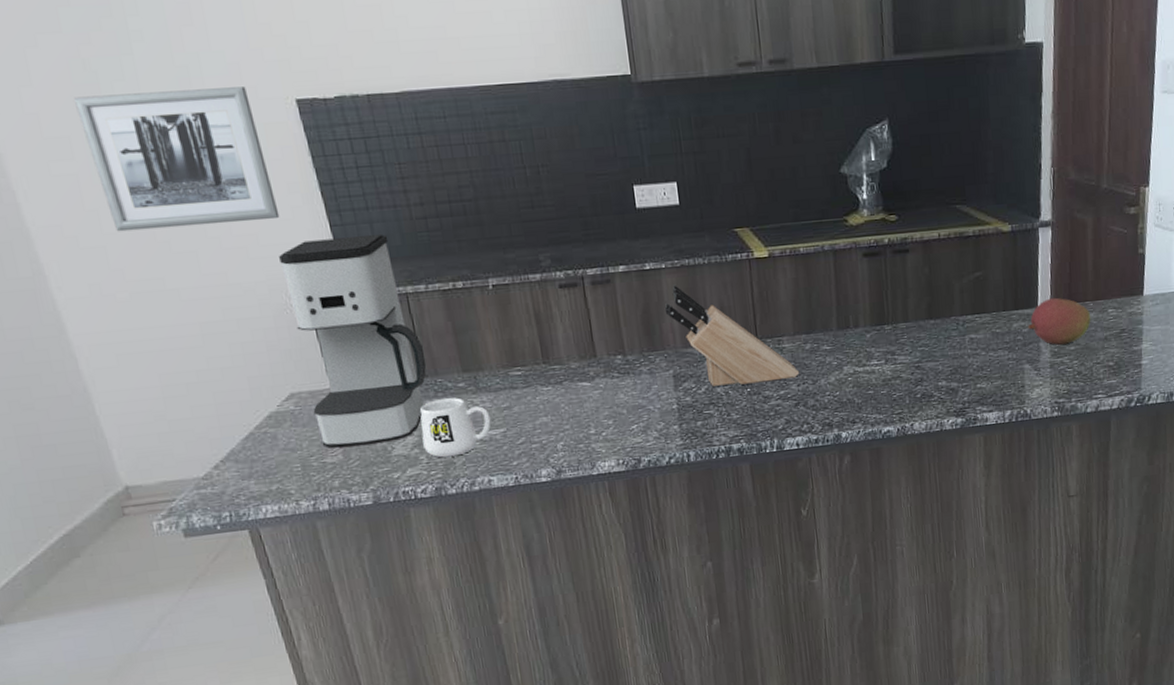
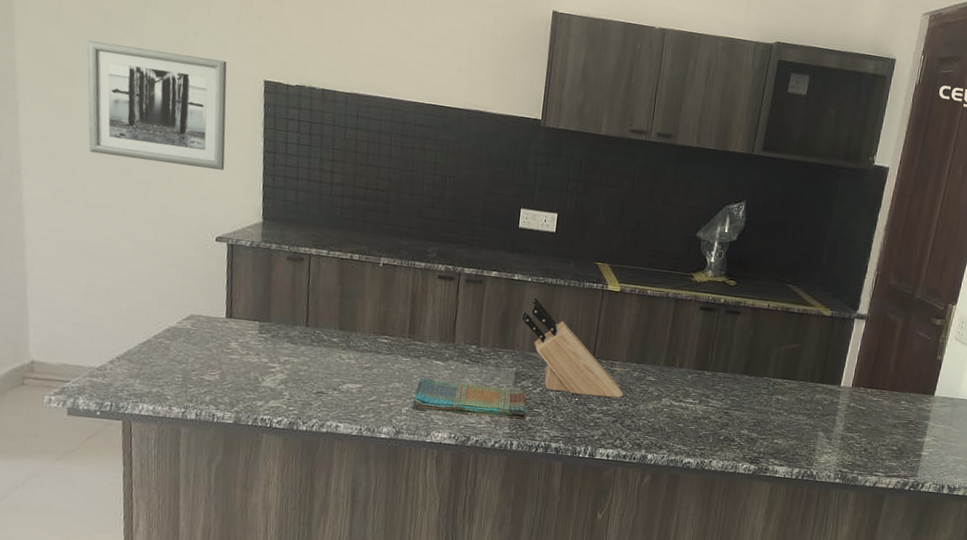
coffee maker: present [279,235,427,448] -> none [205,193,312,374]
mug: present [419,397,491,458] -> none [289,347,352,399]
dish towel: none [566,393,698,442] -> present [411,377,527,419]
fruit: present [1027,297,1091,345] -> none [828,380,885,423]

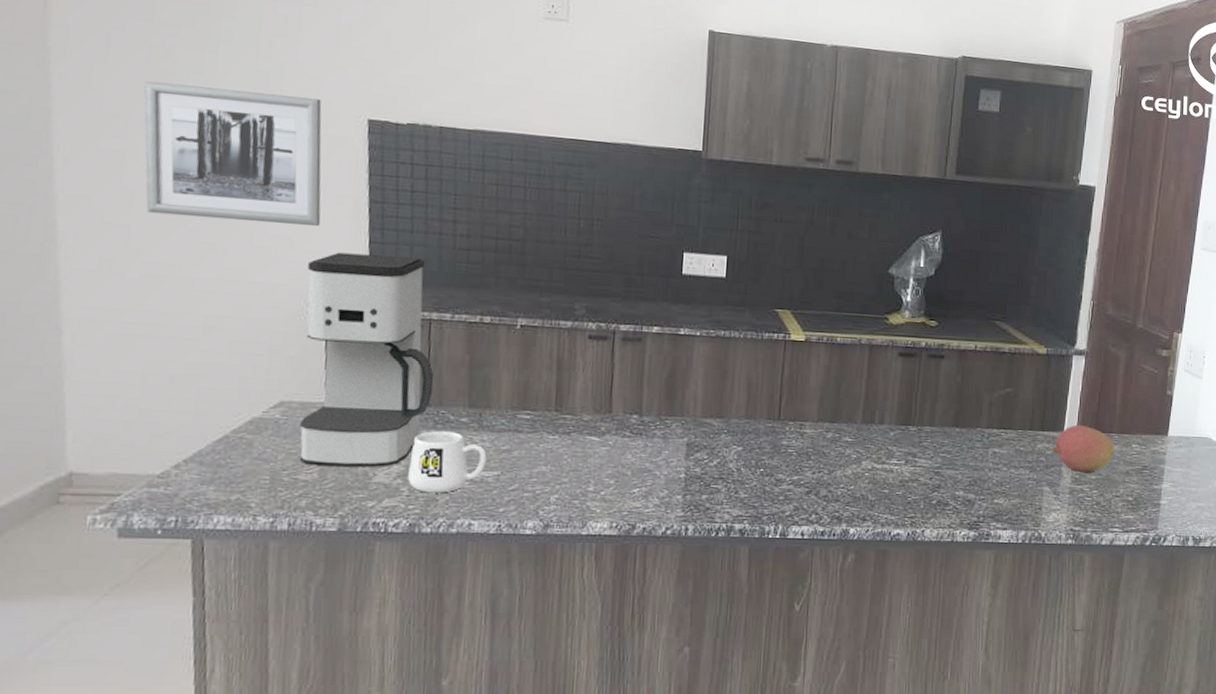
coffee maker: none [205,193,312,374] -> present [299,252,434,468]
mug: none [289,347,352,399] -> present [408,431,487,493]
dish towel: present [411,377,527,419] -> none [561,457,703,498]
knife block: present [521,297,624,398] -> none [691,353,817,465]
fruit: none [828,380,885,423] -> present [1051,424,1115,472]

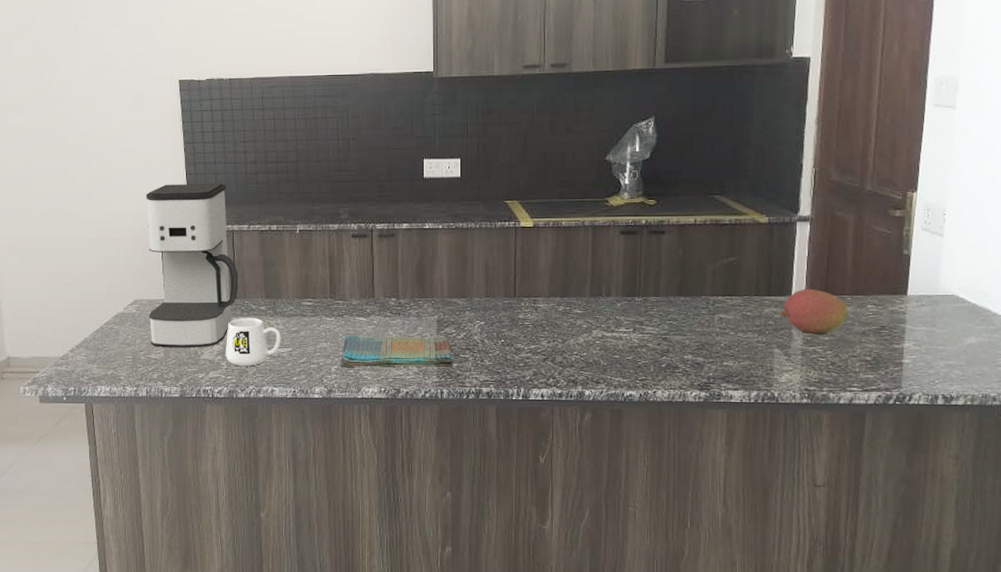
wall art: present [144,81,322,227] -> none [33,69,152,168]
dish towel: none [561,457,703,498] -> present [340,335,454,367]

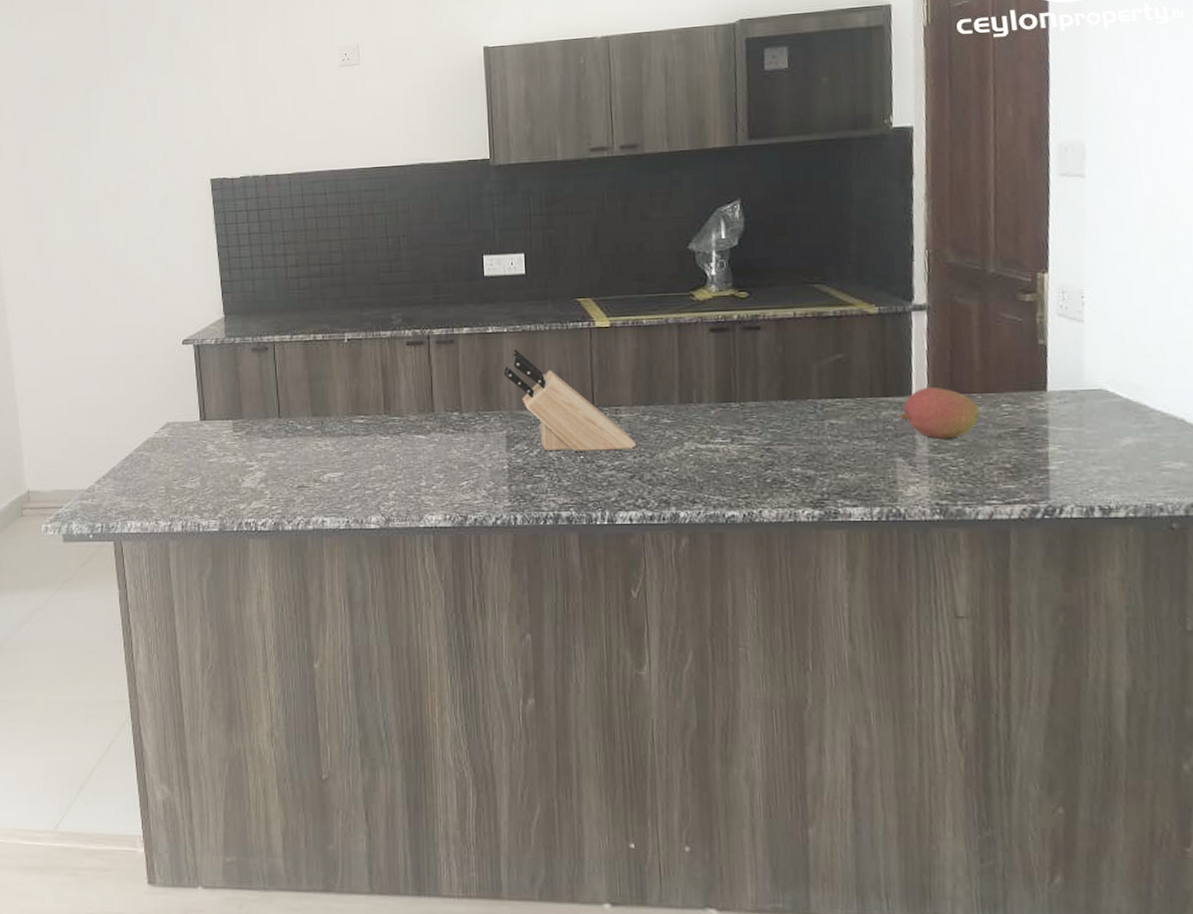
coffee maker: present [146,184,239,348] -> none [177,290,282,476]
mug: present [226,318,281,366] -> none [269,439,331,494]
dish towel: present [340,335,454,367] -> none [398,455,527,492]
knife block: none [437,243,551,336] -> present [503,348,637,451]

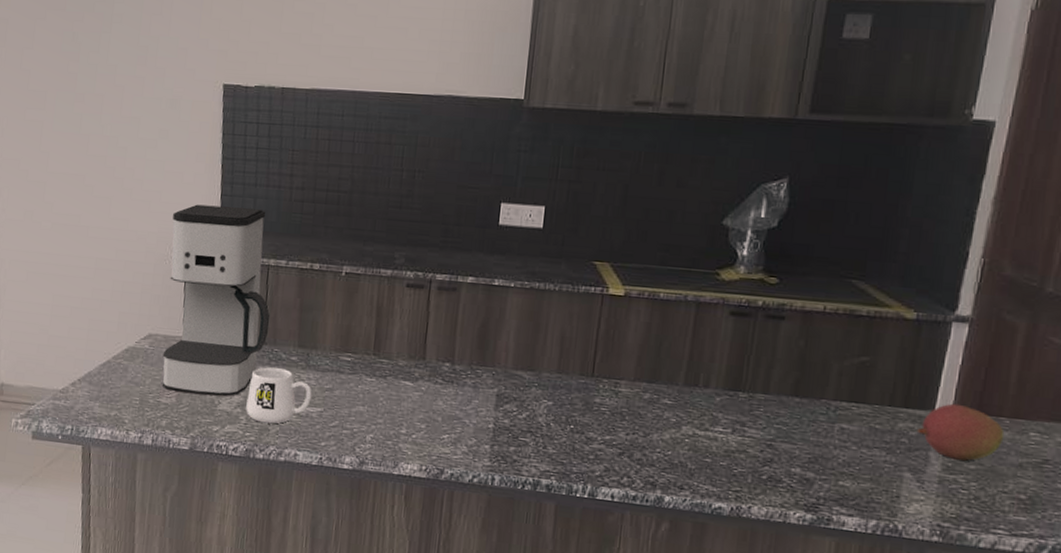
coffee maker: none [177,290,282,476] -> present [162,204,270,396]
mug: none [269,439,331,494] -> present [246,367,312,424]
knife block: present [503,348,637,451] -> none [503,305,632,425]

